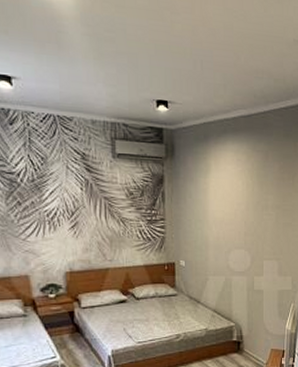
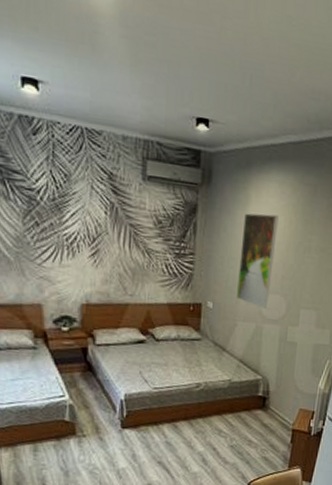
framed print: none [205,179,237,262] -> present [236,213,279,309]

